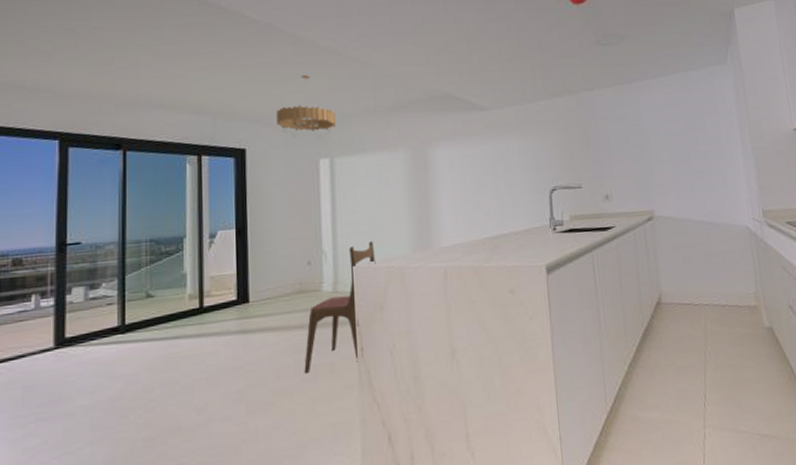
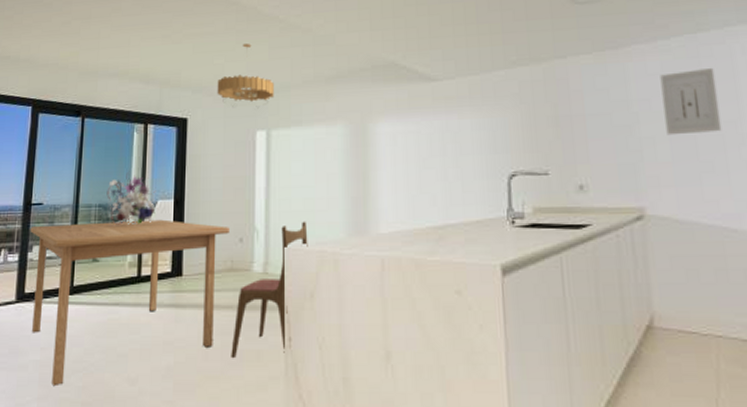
table: none [67,249,298,429] -> present [30,219,231,387]
bouquet: none [158,203,219,259] -> present [106,171,158,225]
wall art: none [663,98,707,153] -> present [660,67,722,136]

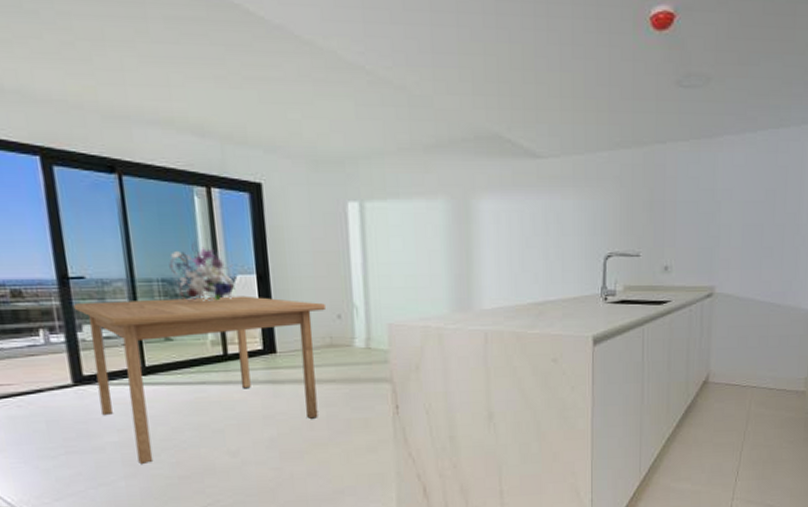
chandelier: present [217,44,274,102] -> none [294,97,365,168]
dining chair: present [231,221,308,359] -> none [337,297,412,427]
wall art: present [660,67,722,136] -> none [741,162,787,224]

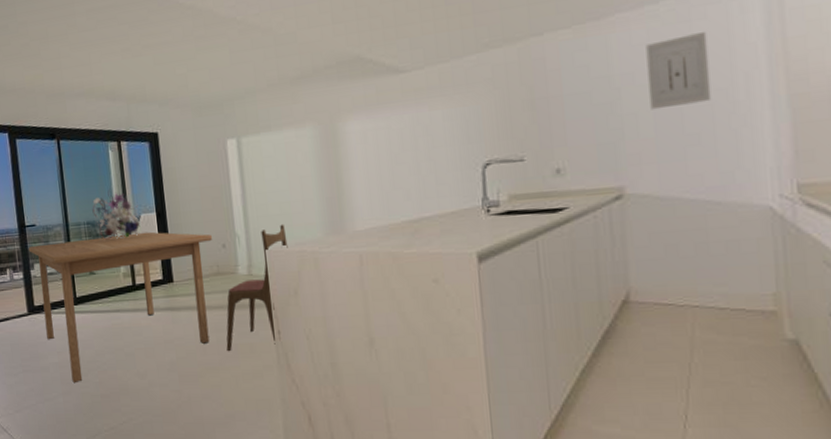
dining chair: none [337,297,412,427] -> present [226,223,288,352]
wall art: none [741,162,787,224] -> present [645,31,712,110]

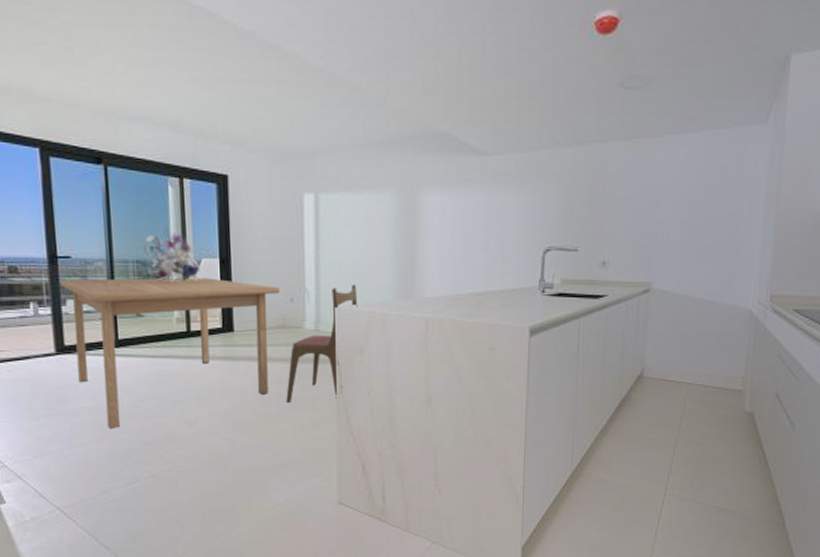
wall art: present [645,31,712,110] -> none [680,162,728,222]

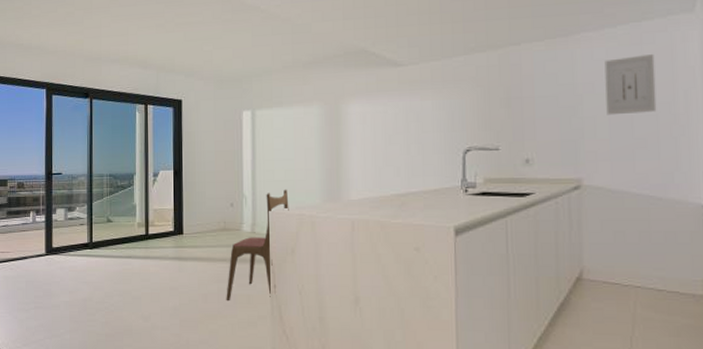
table: present [60,277,281,430] -> none [53,187,223,322]
bouquet: present [143,227,203,282] -> none [115,146,160,191]
wall art: none [680,162,728,222] -> present [604,53,657,116]

